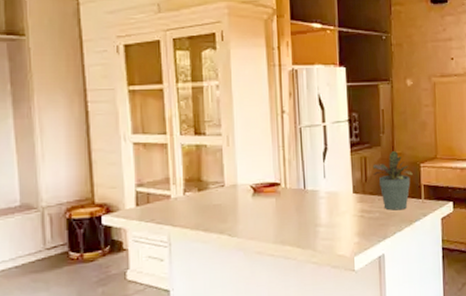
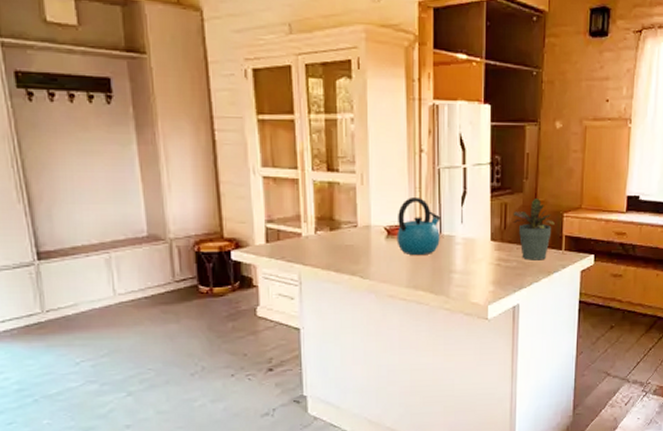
kettle: none [262,156,305,212] -> present [397,198,441,256]

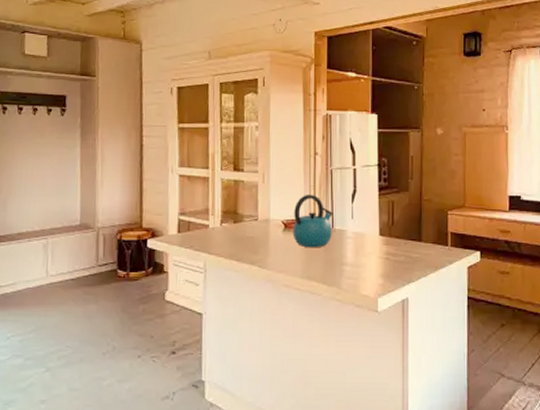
potted plant: present [513,199,555,261] -> none [400,197,440,256]

